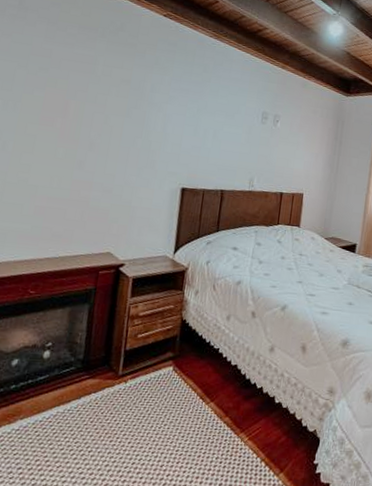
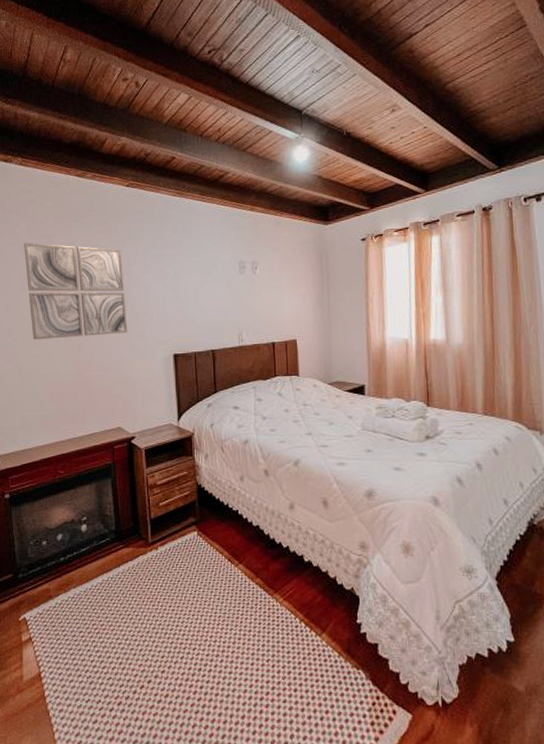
wall art: none [27,44,146,159] -> present [24,242,128,340]

